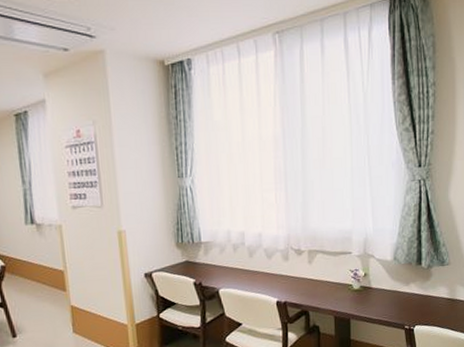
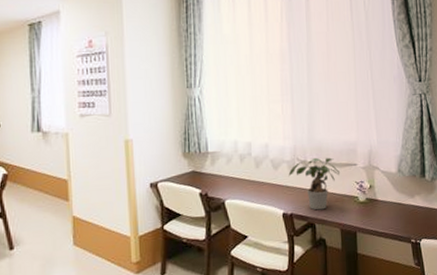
potted plant: none [282,246,335,298] -> present [288,157,341,210]

